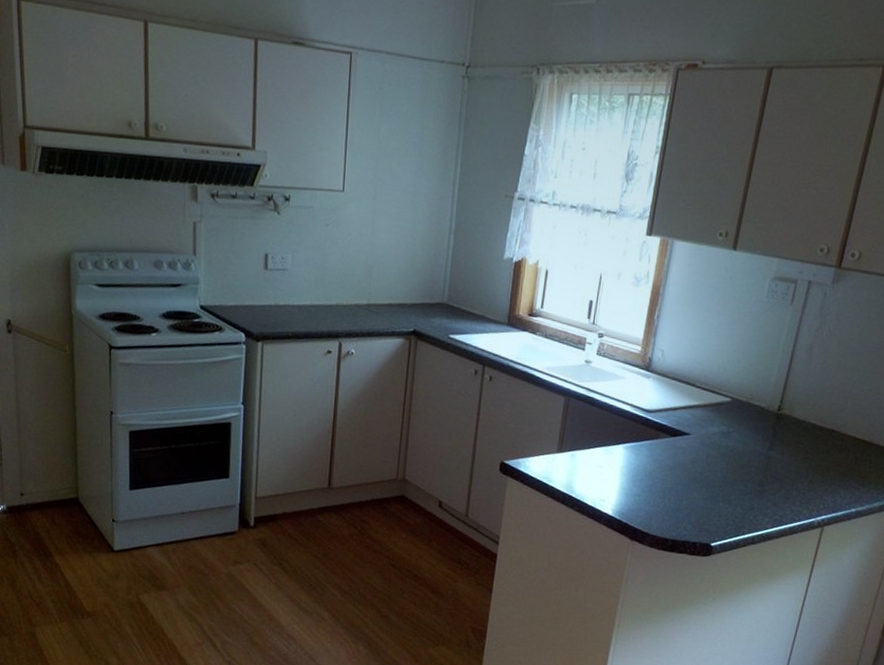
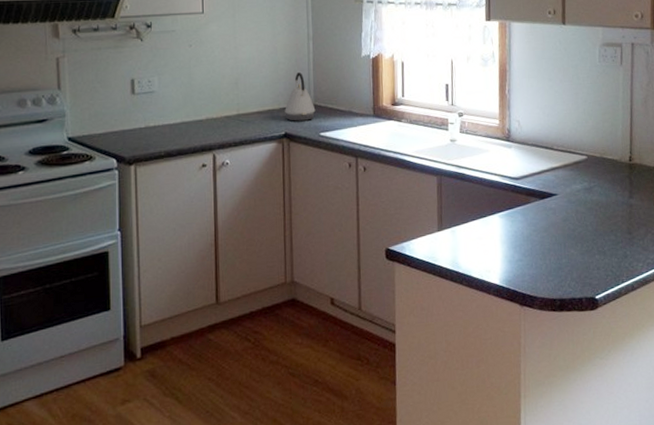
kettle: none [416,268,448,320] -> present [285,73,316,121]

